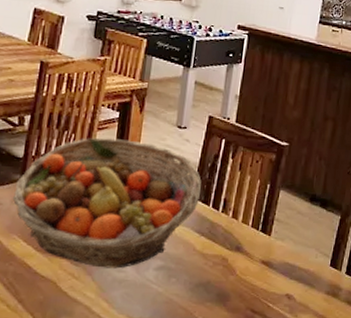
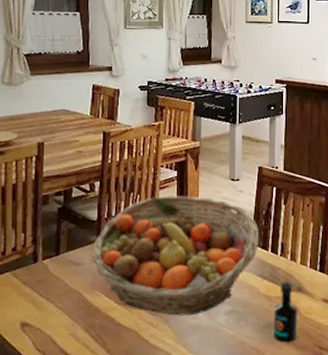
bottle: none [203,239,234,305] -> present [272,281,298,344]

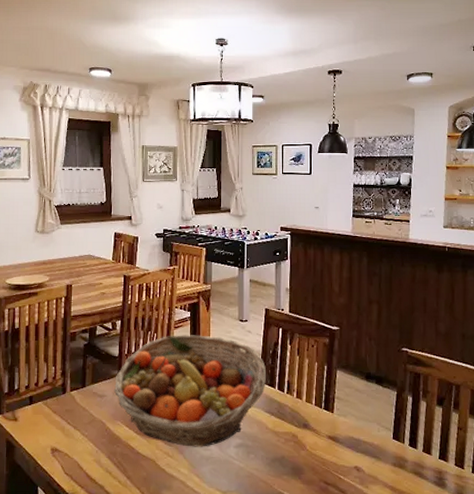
bottle: present [272,281,298,344] -> none [280,417,304,478]

